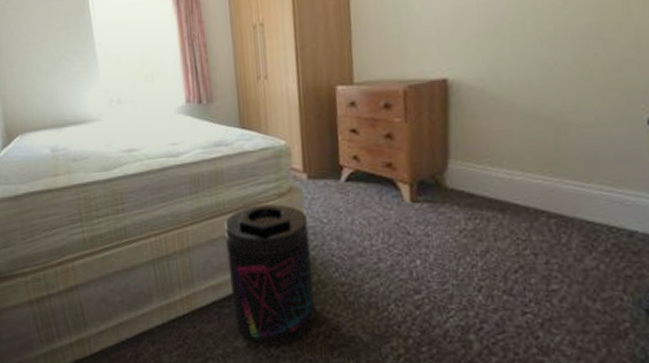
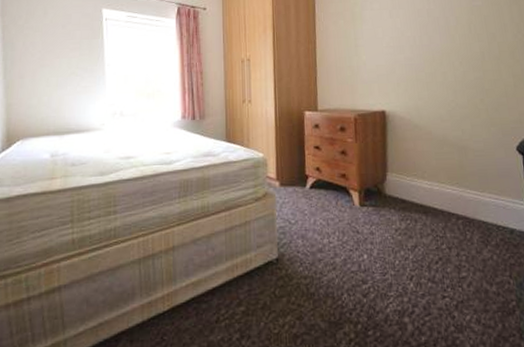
supplement container: present [225,204,315,345] -> none [208,207,282,337]

